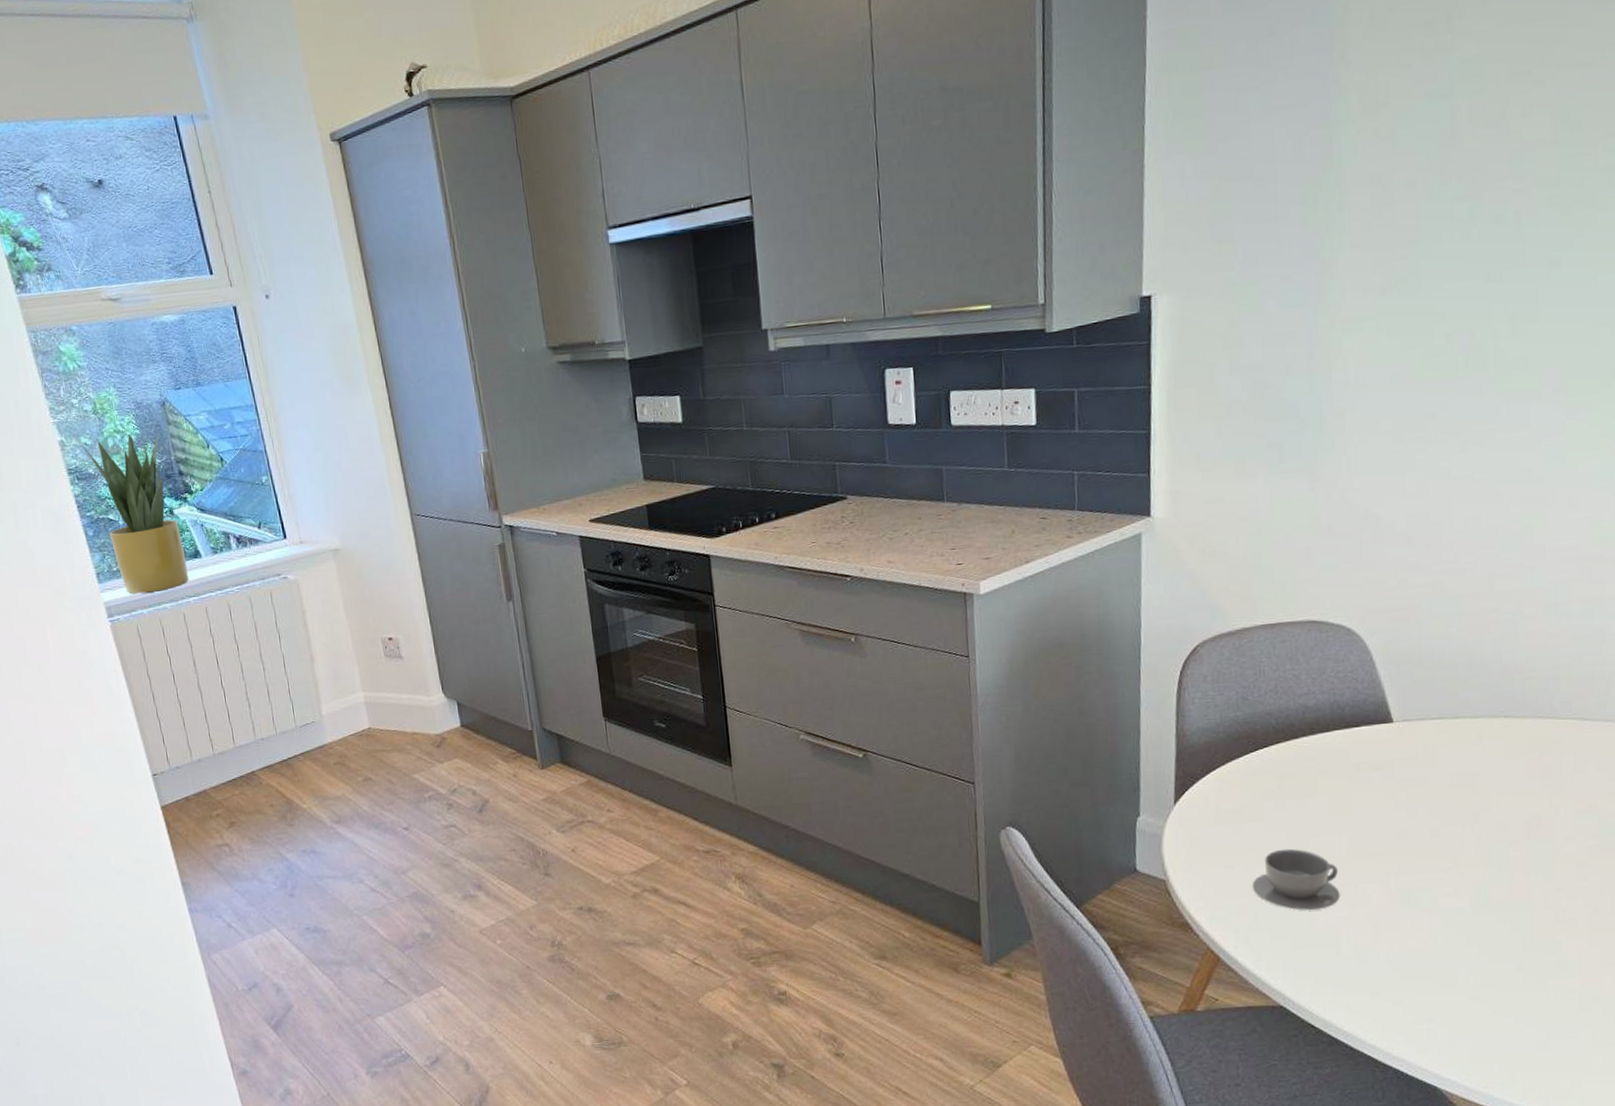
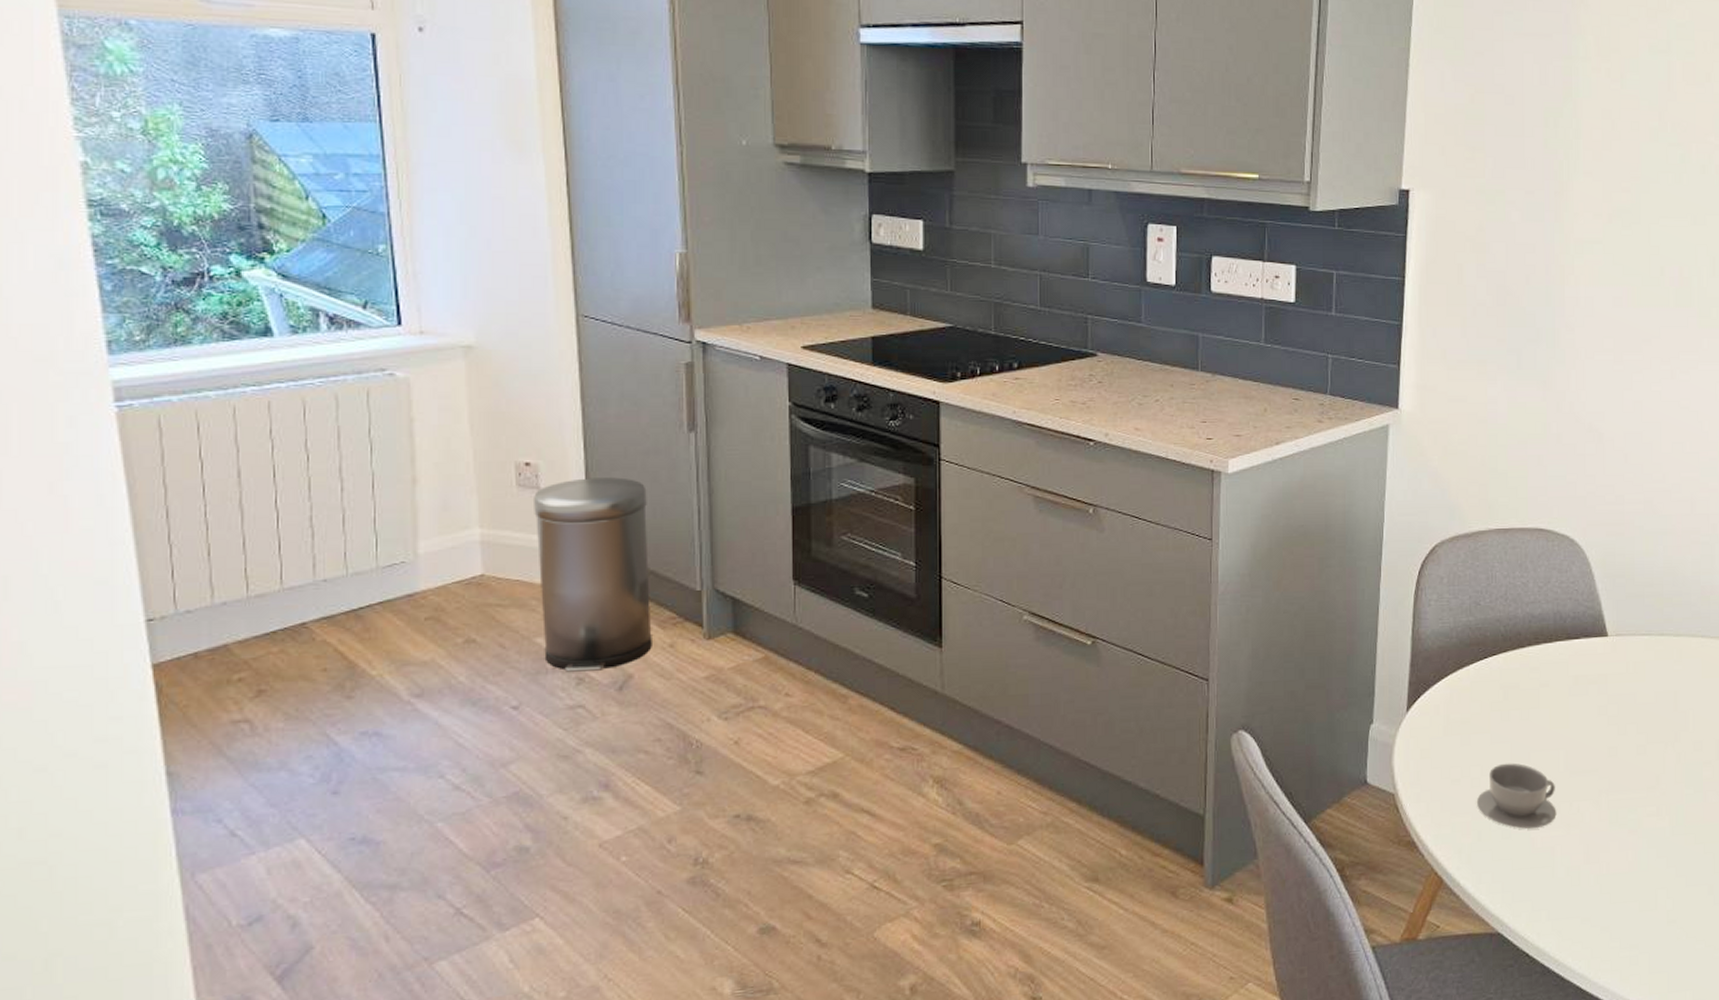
planter: present [81,428,189,594] -> none [115,162,250,374]
pedal bin: none [397,643,500,801] -> present [532,477,652,674]

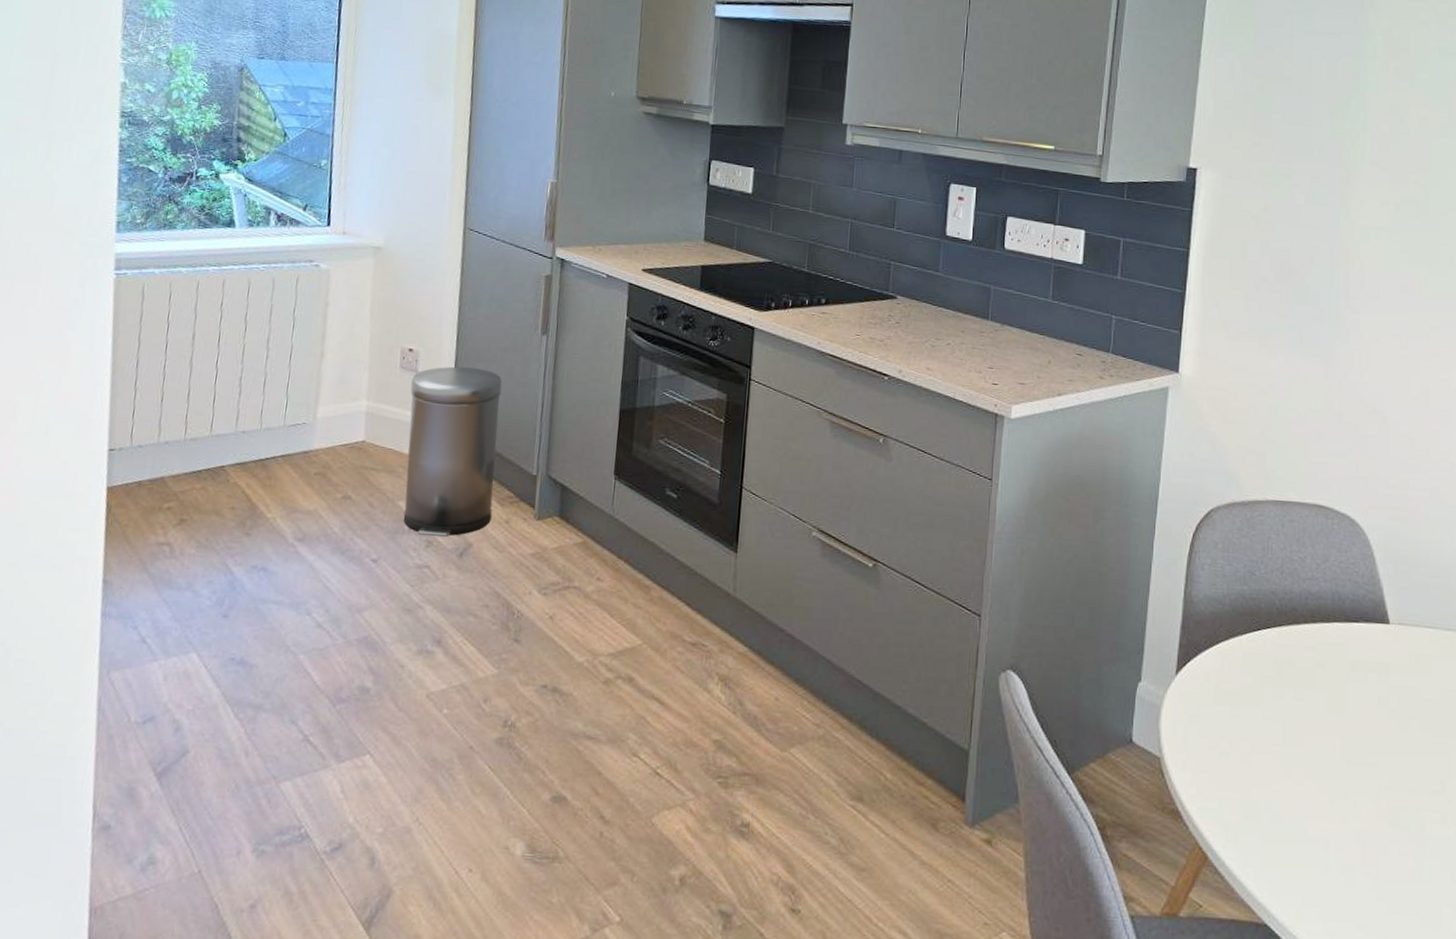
teacup: present [1477,763,1557,829] -> none [1246,742,1331,817]

